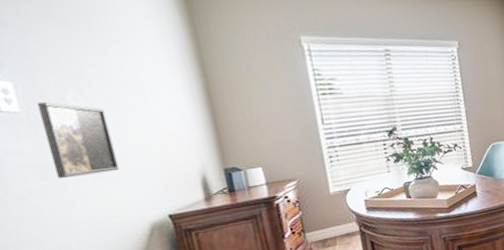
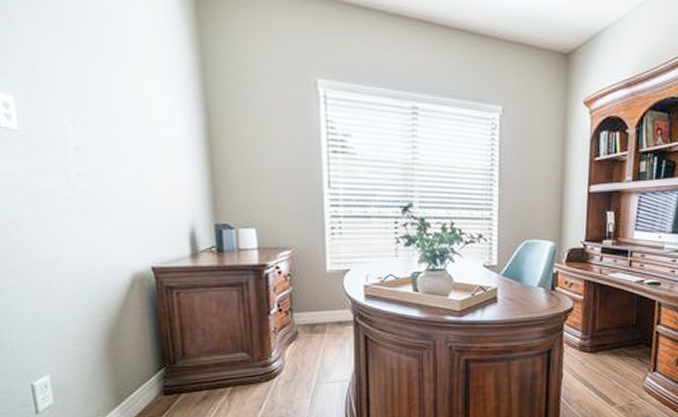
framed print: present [36,102,119,178] -> none [34,122,107,210]

